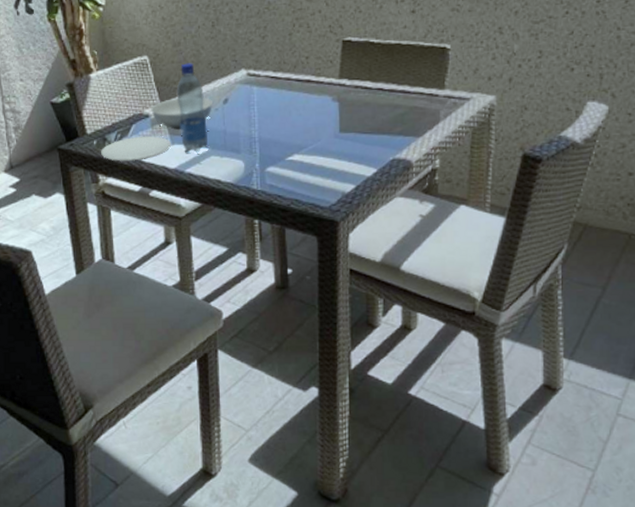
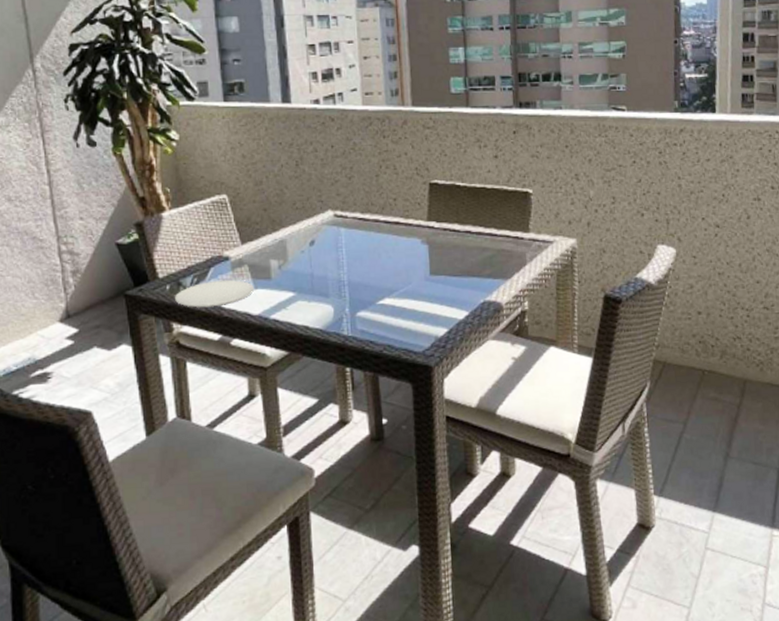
bowl: present [151,97,214,130] -> none [231,239,299,273]
bottle: present [176,63,208,153] -> none [259,203,294,297]

